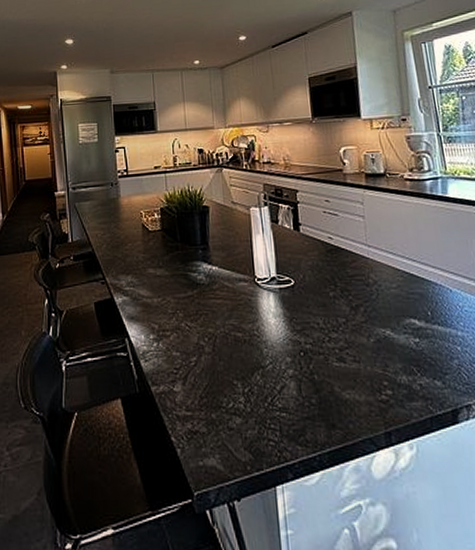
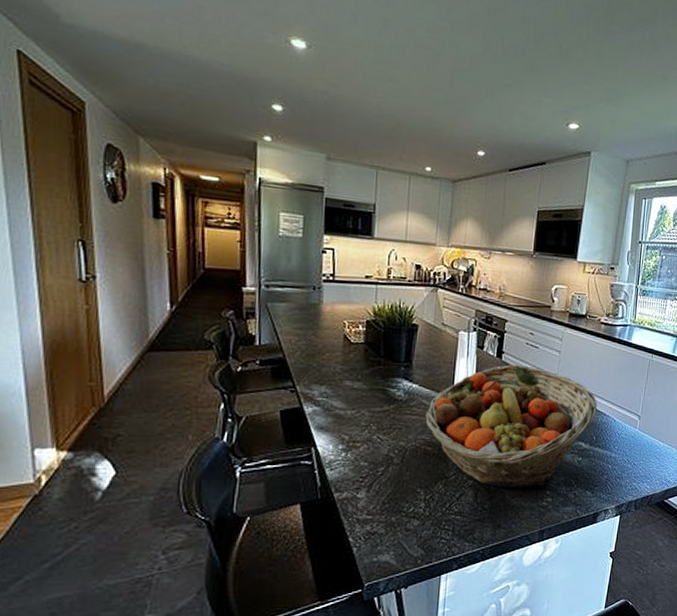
fruit basket: none [230,236,425,379] -> present [425,365,598,488]

